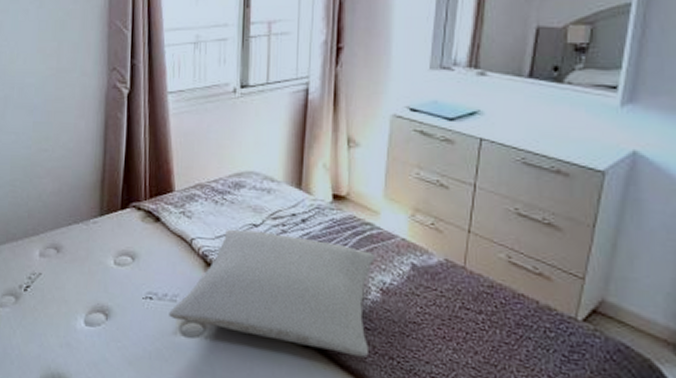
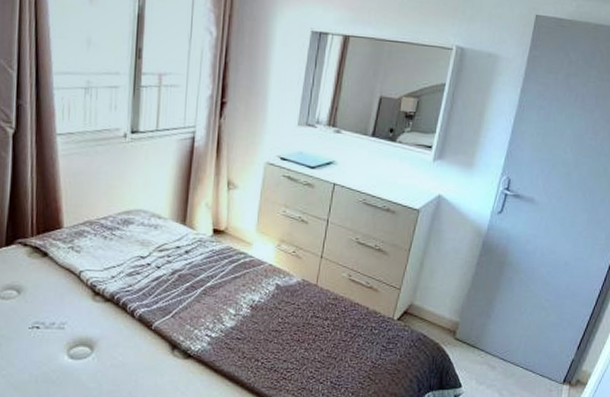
pillow: present [169,229,375,358] -> none [56,261,247,362]

